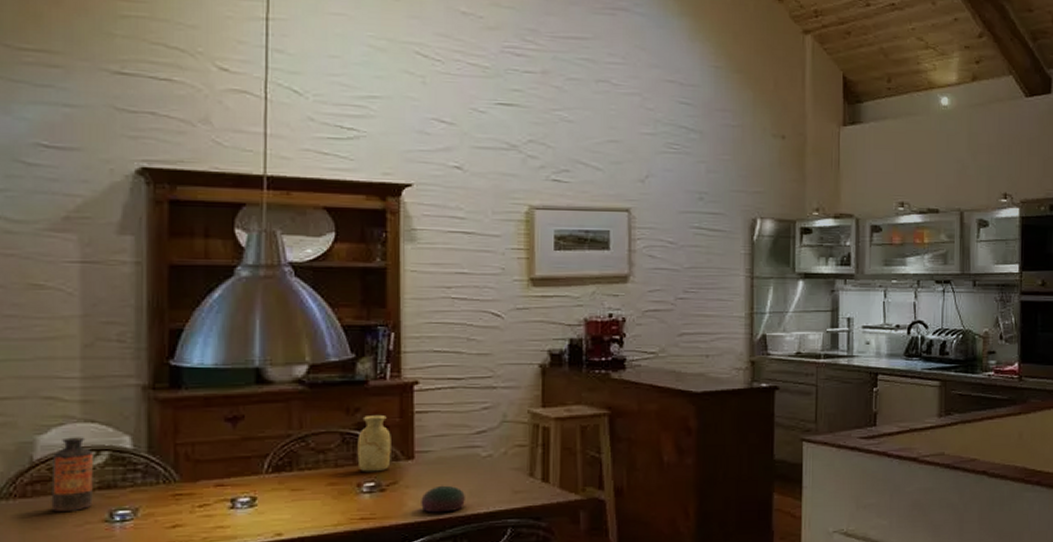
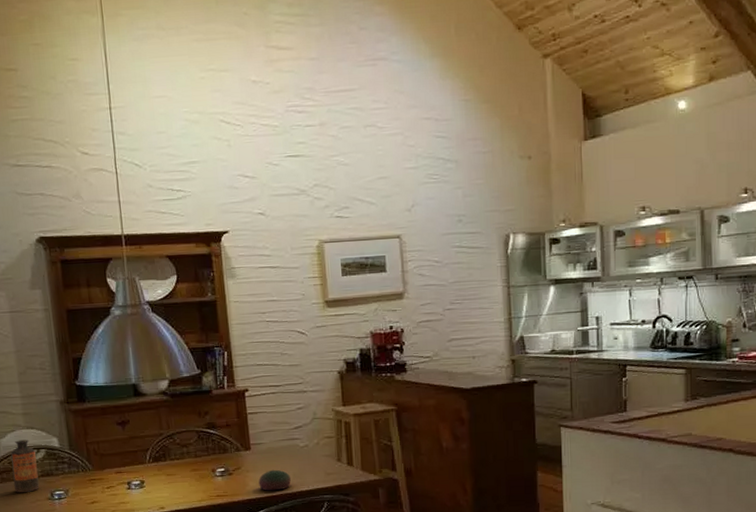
vase: present [357,414,391,472] -> none [209,416,234,461]

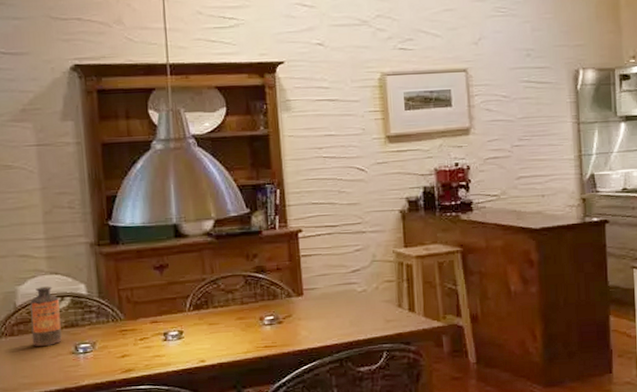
bowl: present [258,469,291,491] -> none [311,317,347,341]

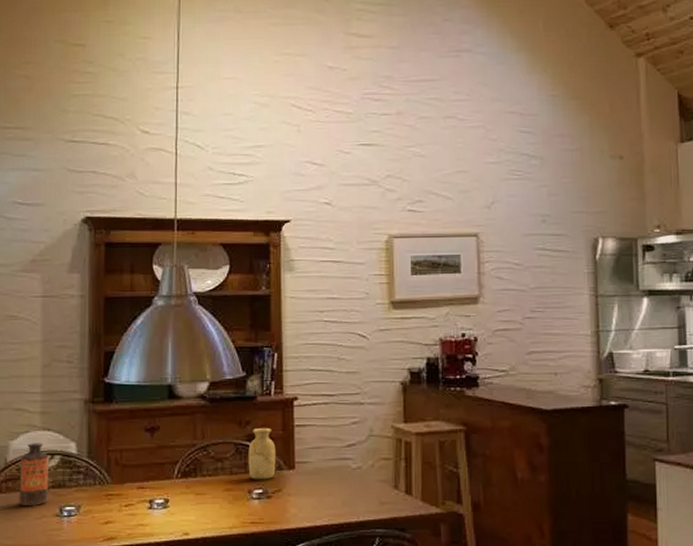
vase: none [257,259,285,308] -> present [248,427,276,480]

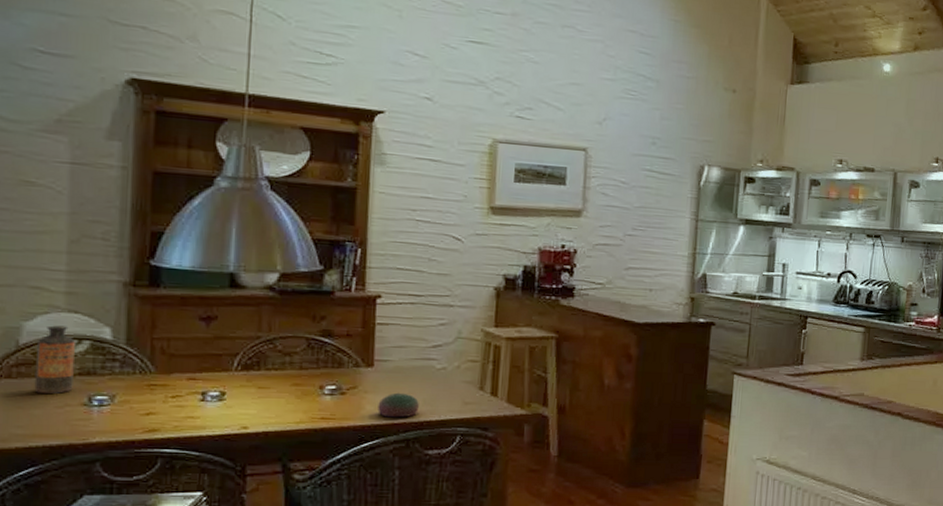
vase: present [248,427,276,480] -> none [321,323,354,377]
bowl: none [301,494,338,520] -> present [378,392,419,418]

